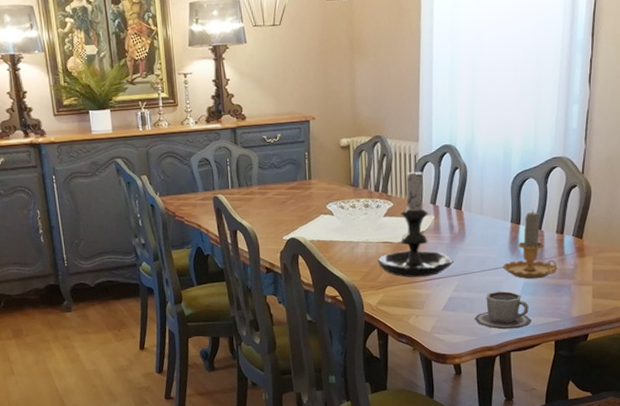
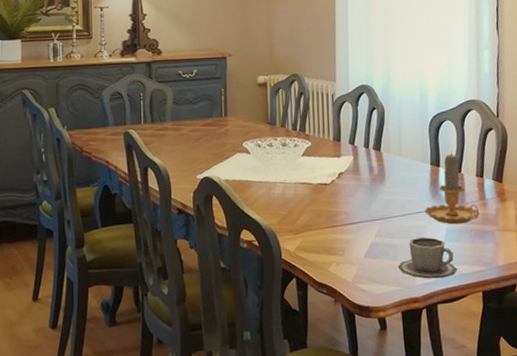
candle holder: present [377,165,454,278] -> none [295,104,375,222]

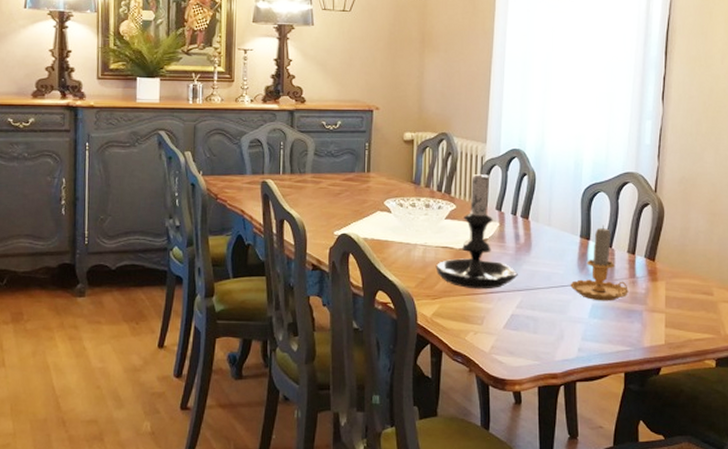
candle holder: none [295,104,375,222] -> present [435,167,518,290]
cup: present [397,236,458,279] -> none [537,311,601,356]

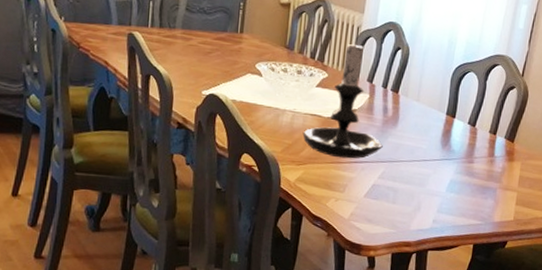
candle: present [570,224,628,301] -> none [432,104,486,178]

